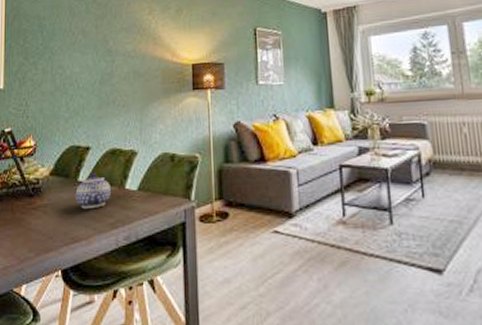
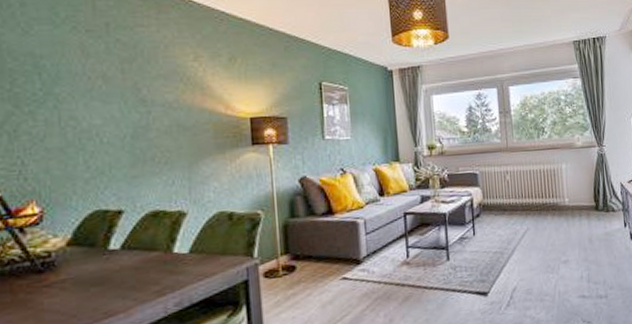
teapot: present [75,173,111,210] -> none [105,239,154,280]

